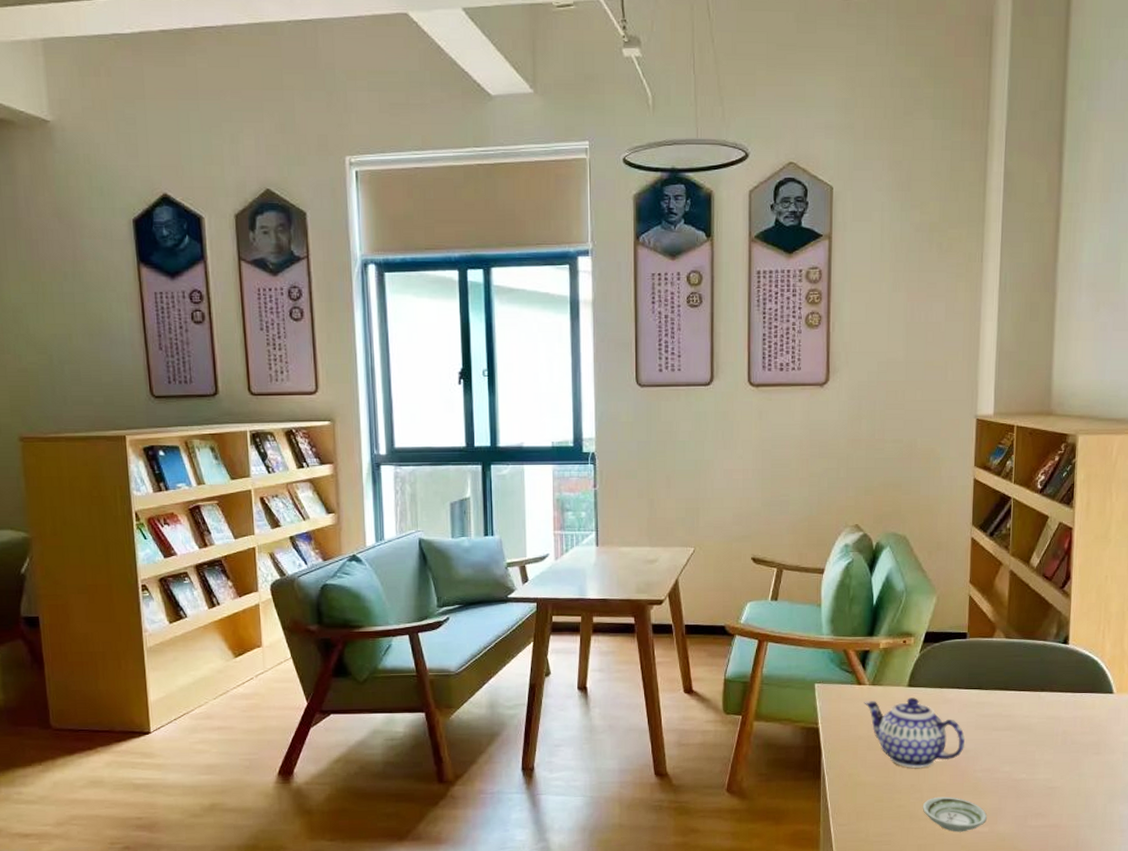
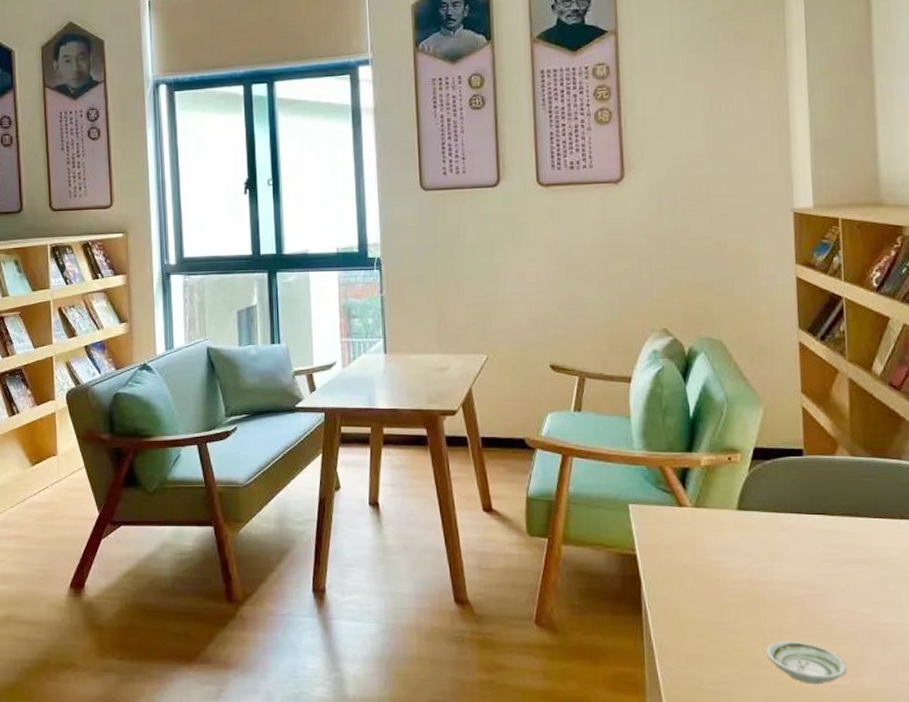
teapot: present [864,697,965,768] -> none [687,523,811,605]

